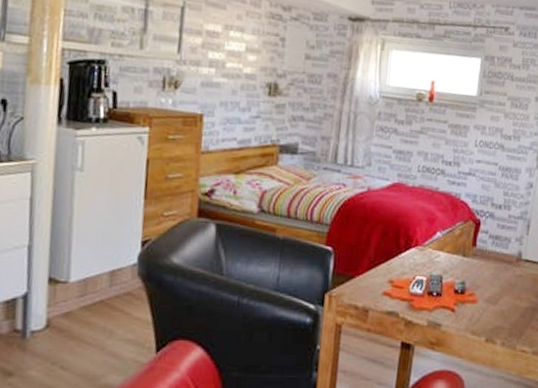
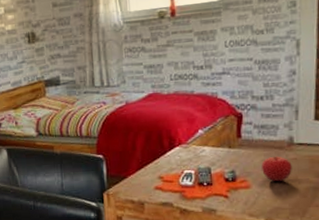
fruit: none [490,270,517,299] -> present [261,156,292,182]

